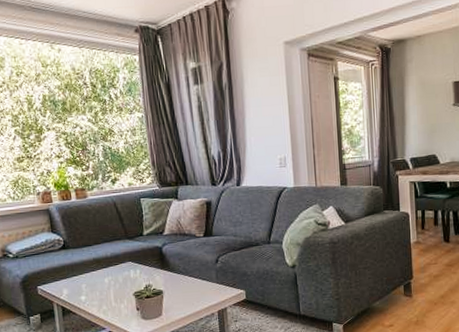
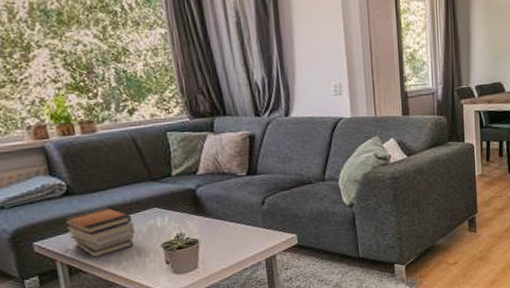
book stack: none [60,260,113,301] -> present [64,207,135,258]

